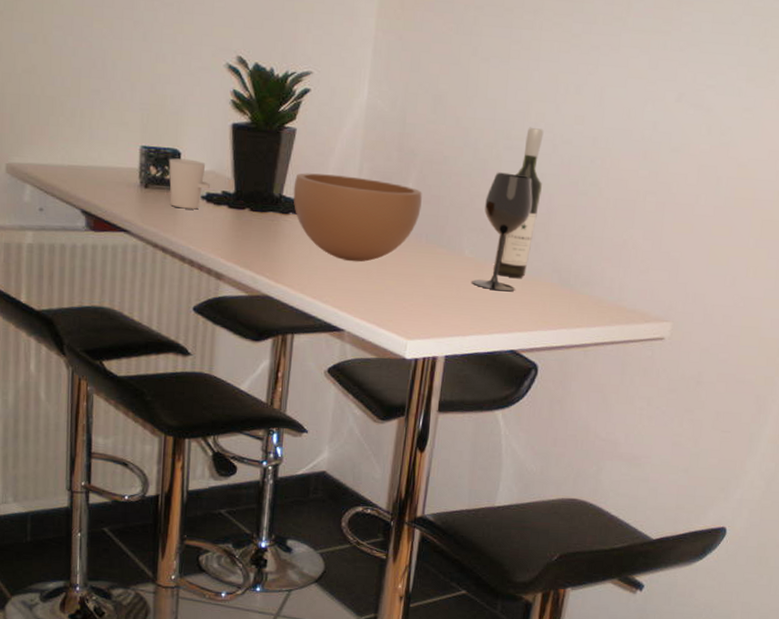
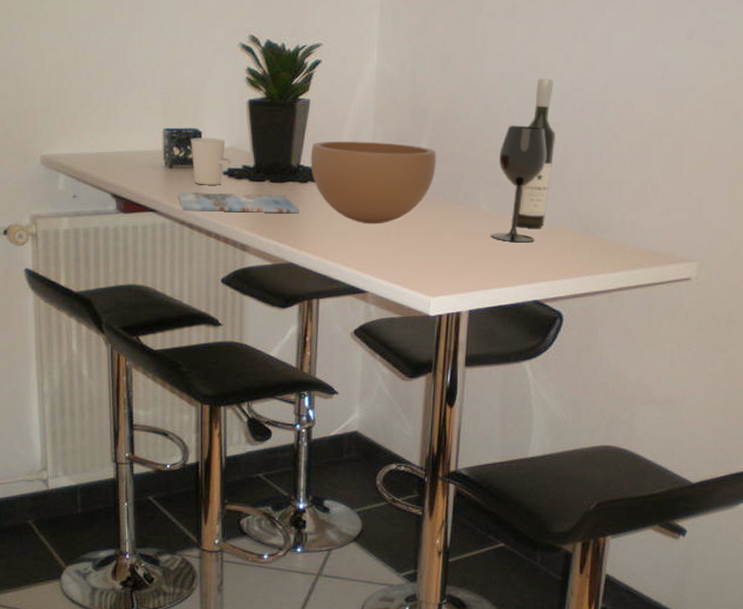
magazine: none [151,213,279,245] -> present [177,191,300,214]

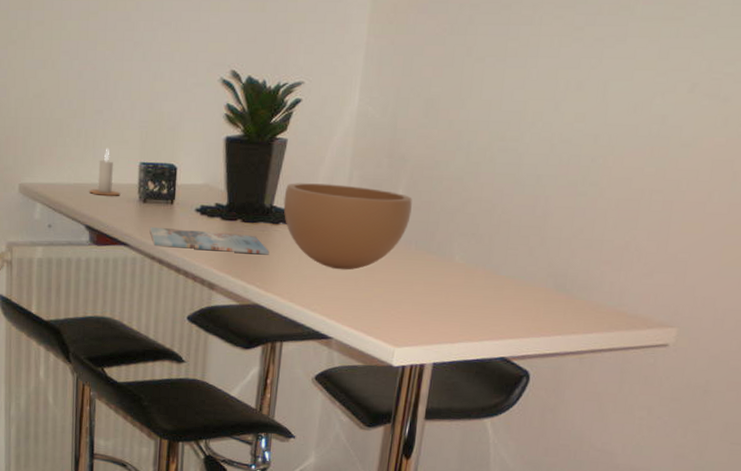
candle: none [113,116,146,164] -> present [88,148,121,197]
cup: present [191,137,230,185] -> none [165,173,204,222]
wineglass: present [491,125,546,243] -> none [462,175,528,298]
bottle: present [511,78,555,228] -> none [484,127,541,284]

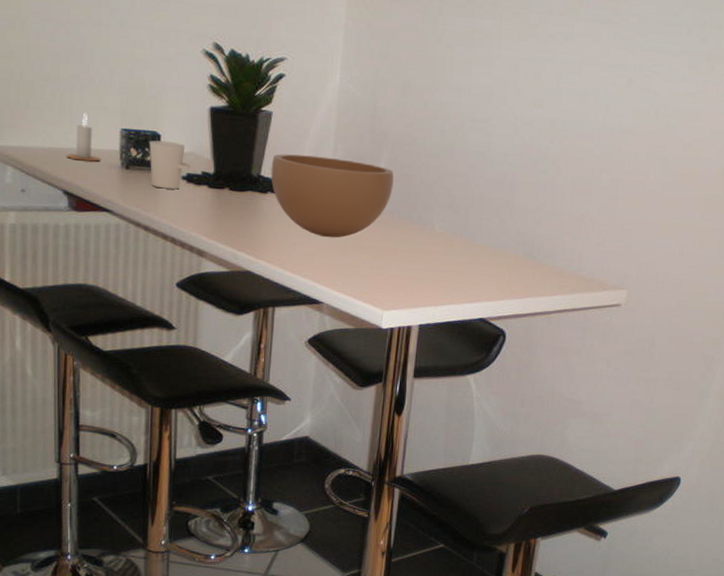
magazine: present [149,226,270,255] -> none [133,193,259,223]
cup: none [165,173,204,222] -> present [149,140,190,190]

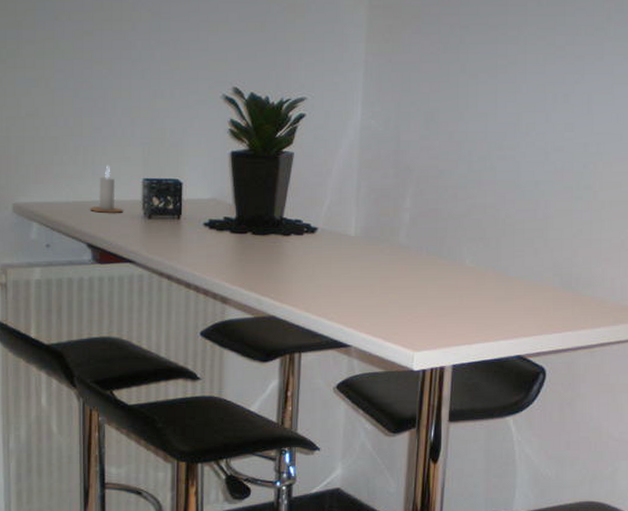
cup: present [149,140,190,190] -> none [171,188,212,237]
bowl: present [271,154,394,238] -> none [293,194,420,278]

